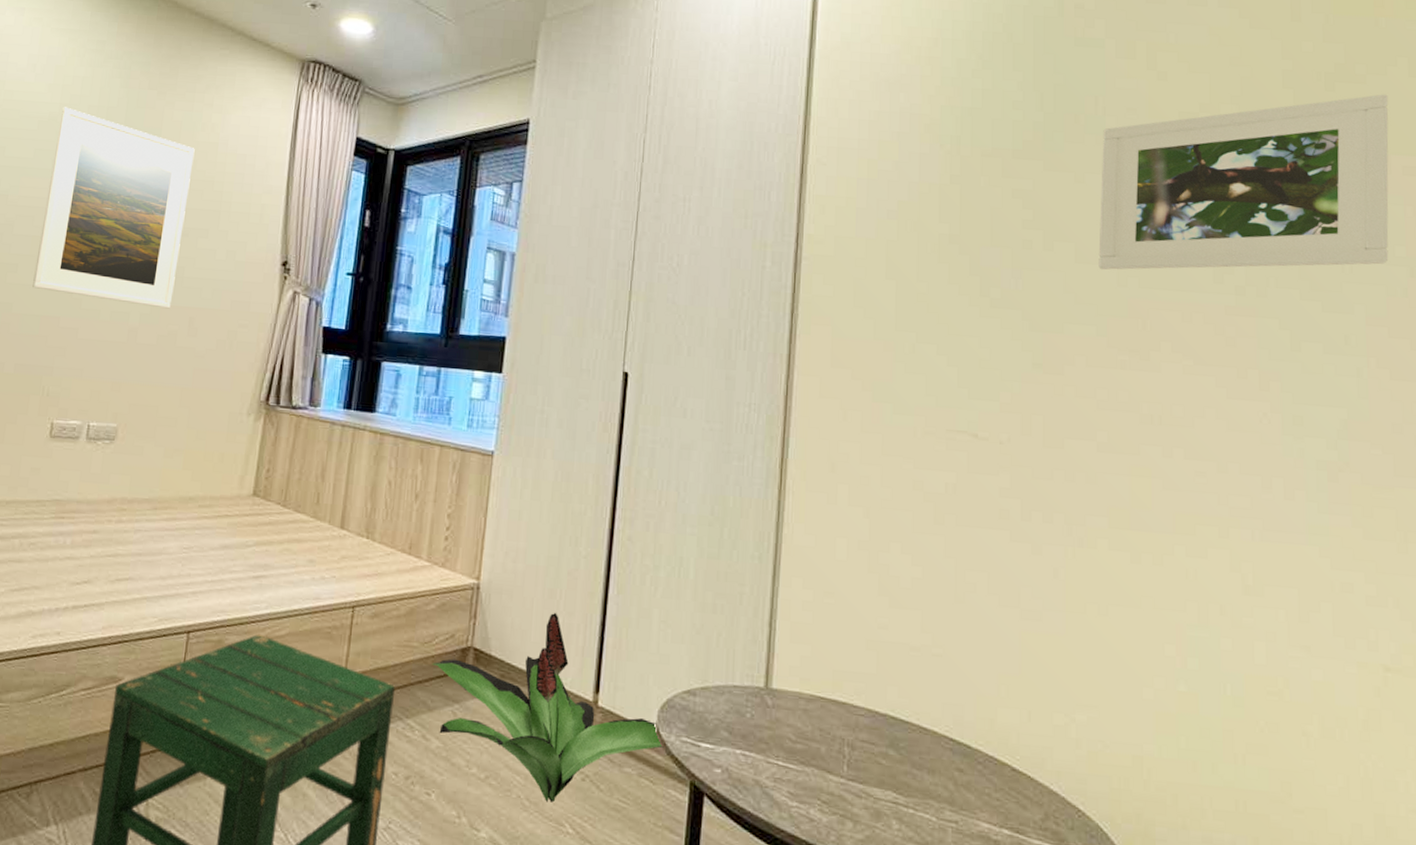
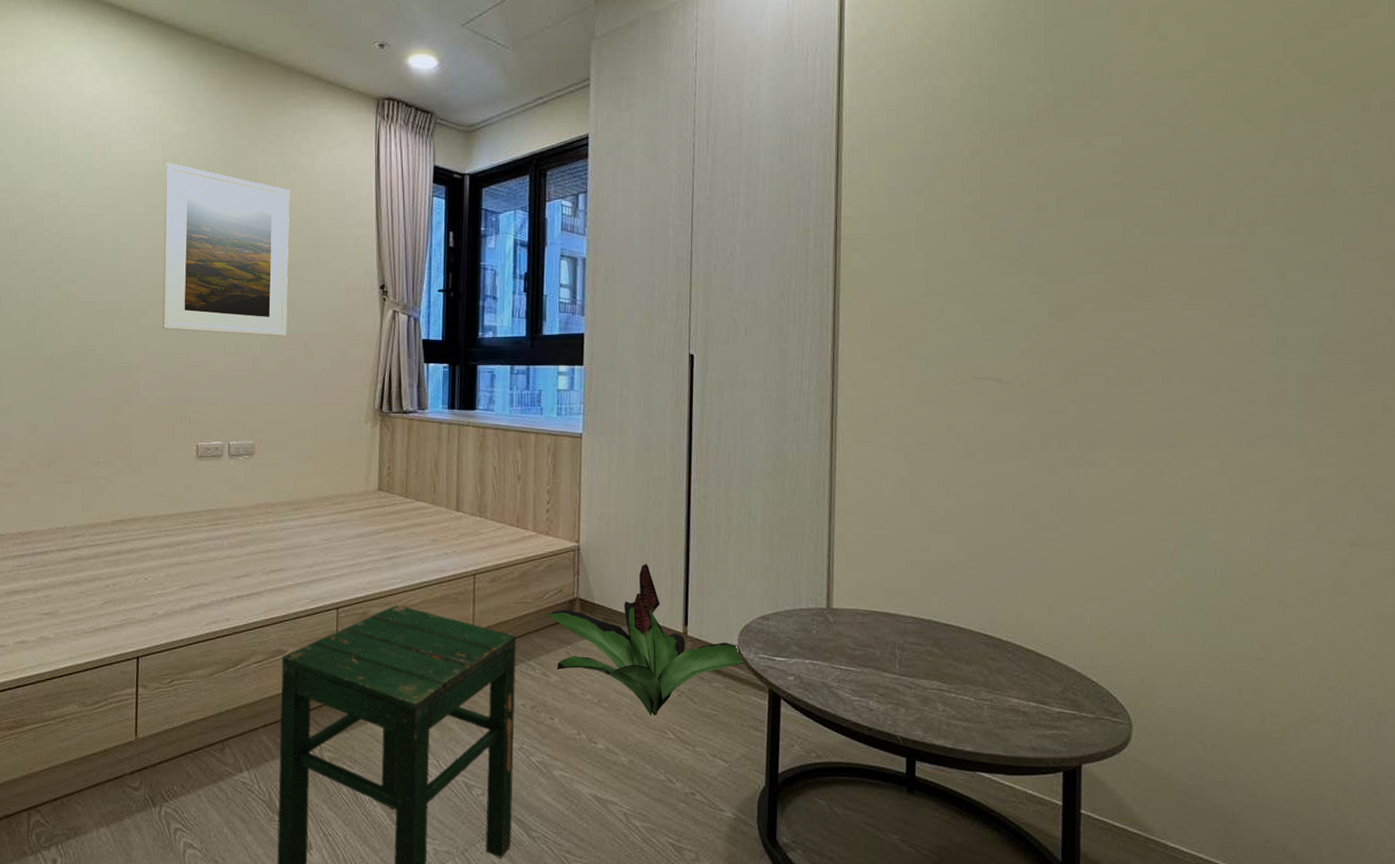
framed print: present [1098,94,1389,270] -> none [1105,36,1369,224]

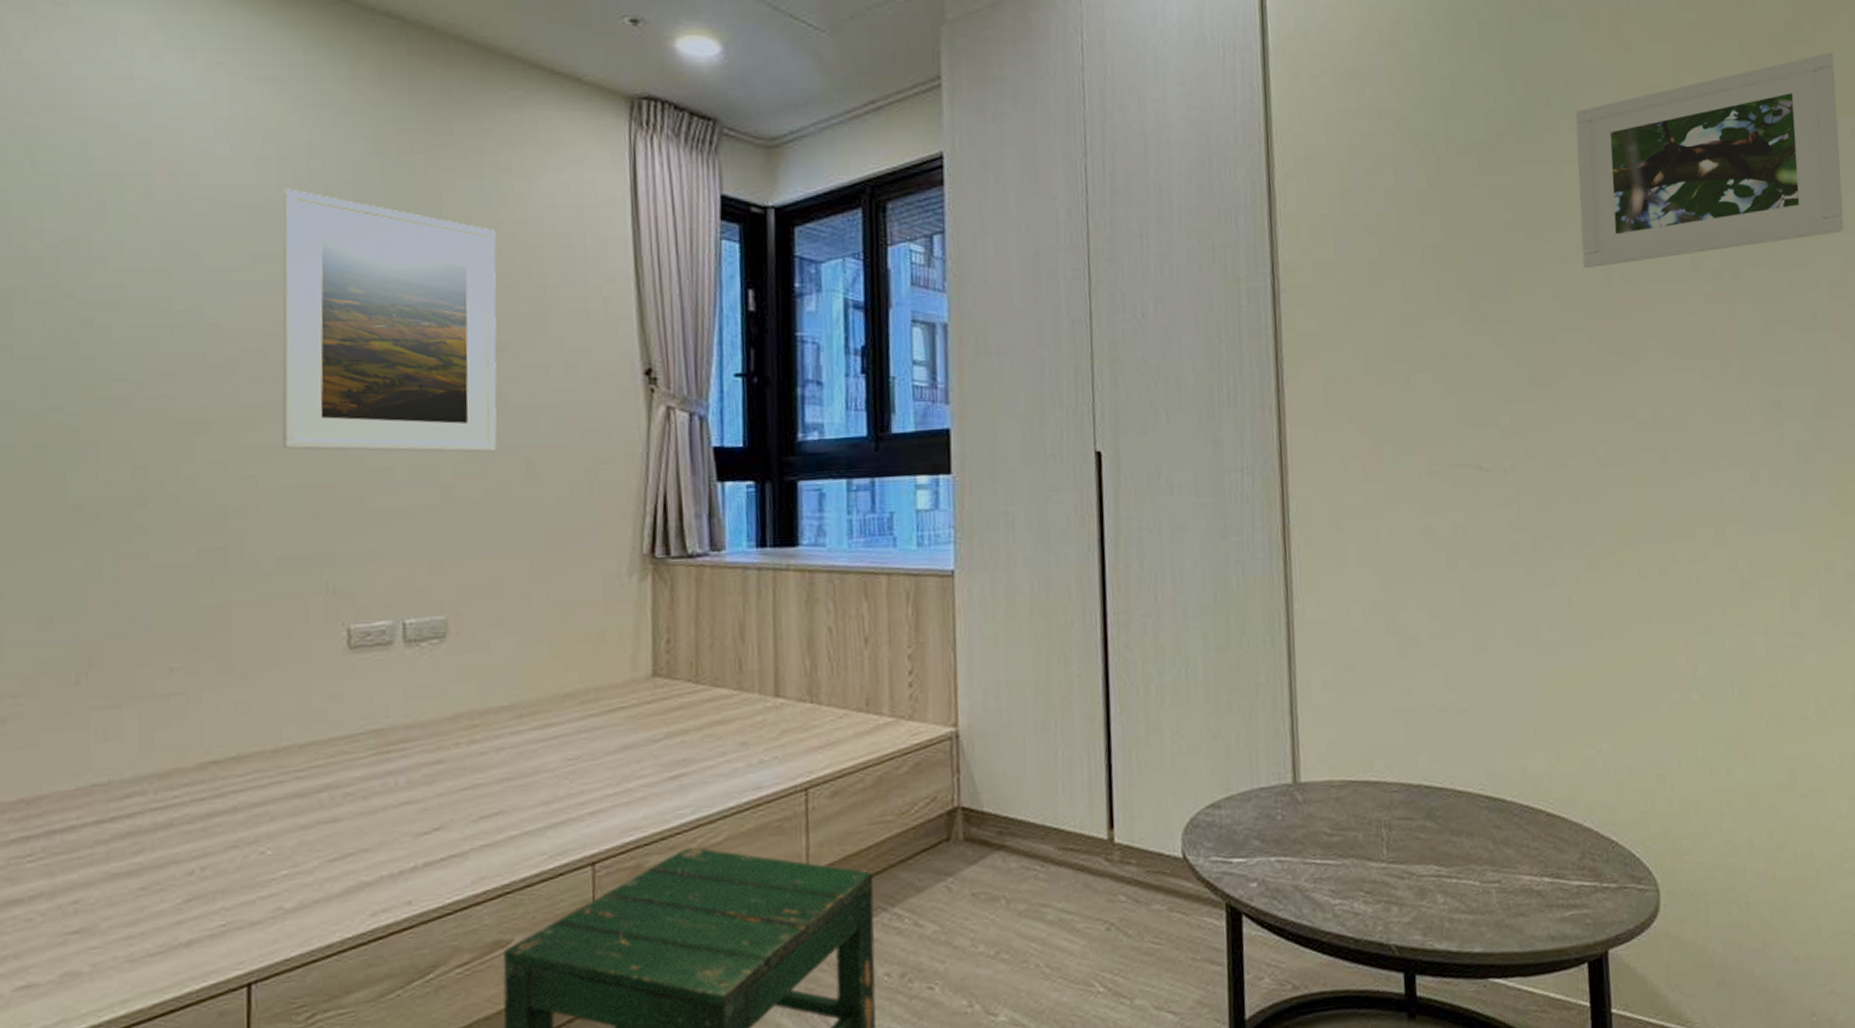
decorative plant: present [544,563,745,716] -> none [913,746,1193,964]
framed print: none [1105,36,1369,224] -> present [1575,52,1844,269]

